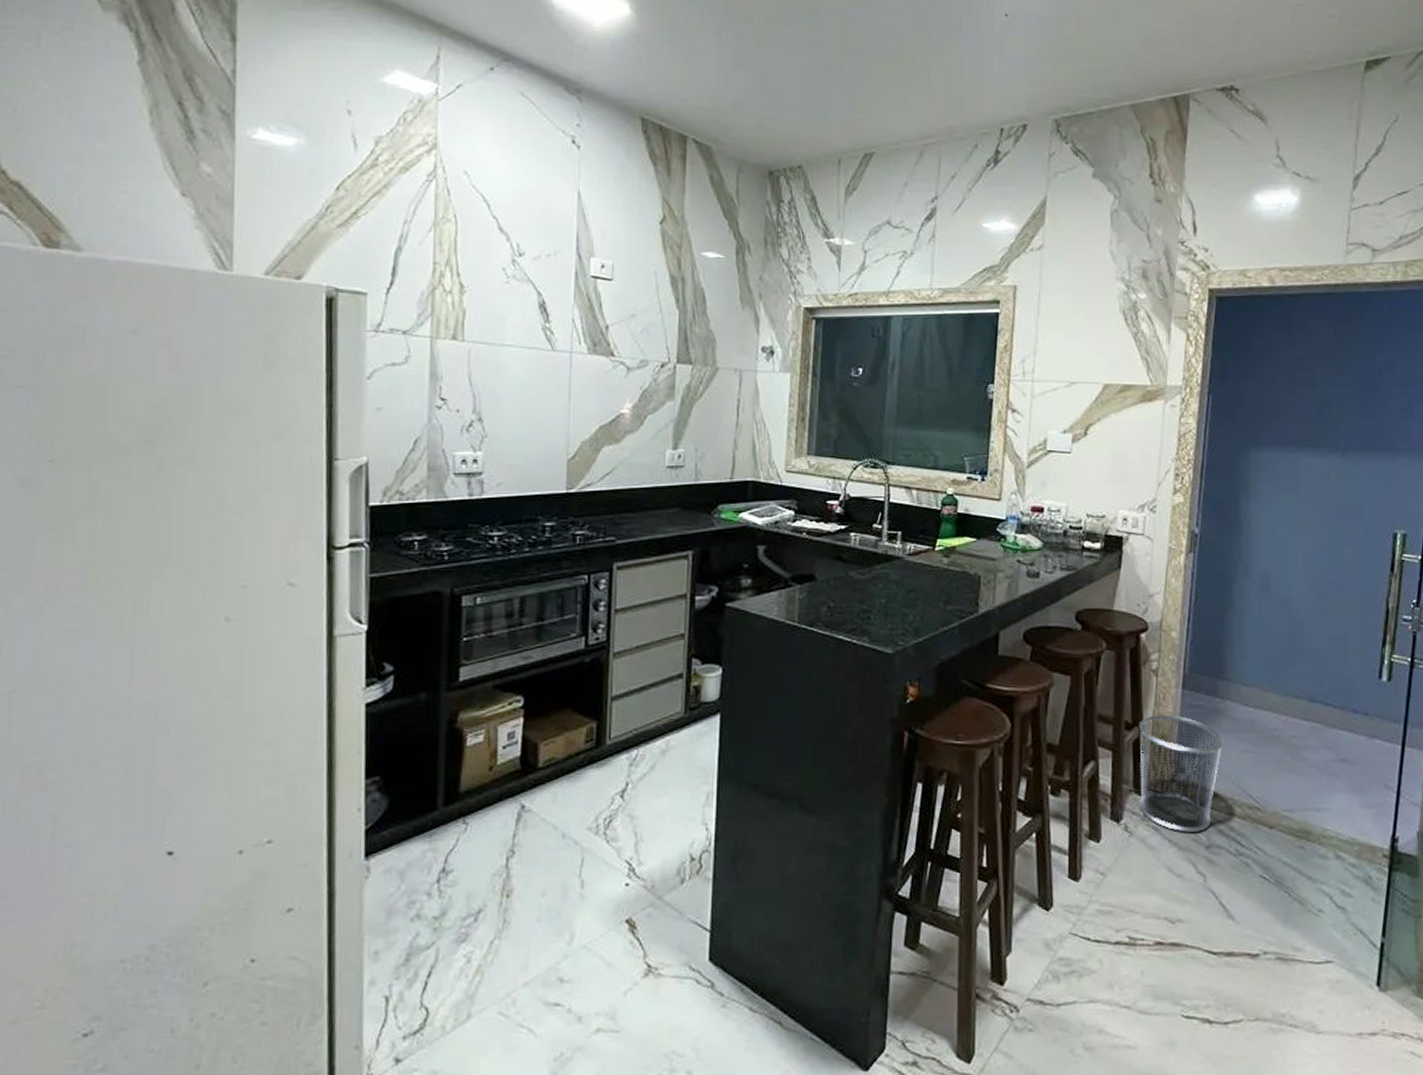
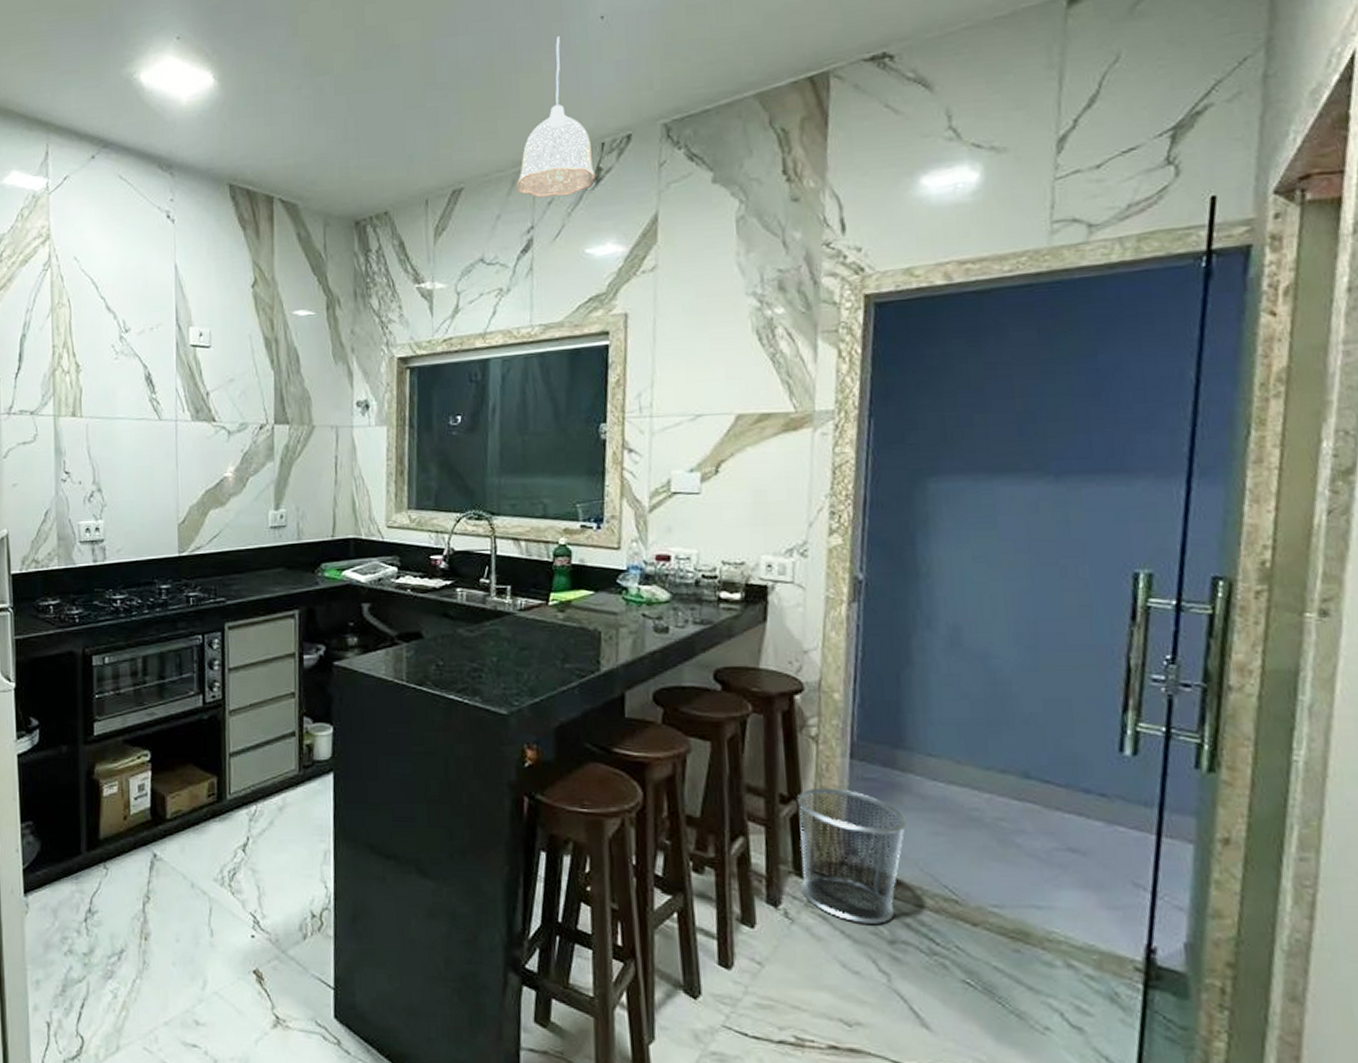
pendant lamp: none [923,25,995,173] -> present [516,36,596,198]

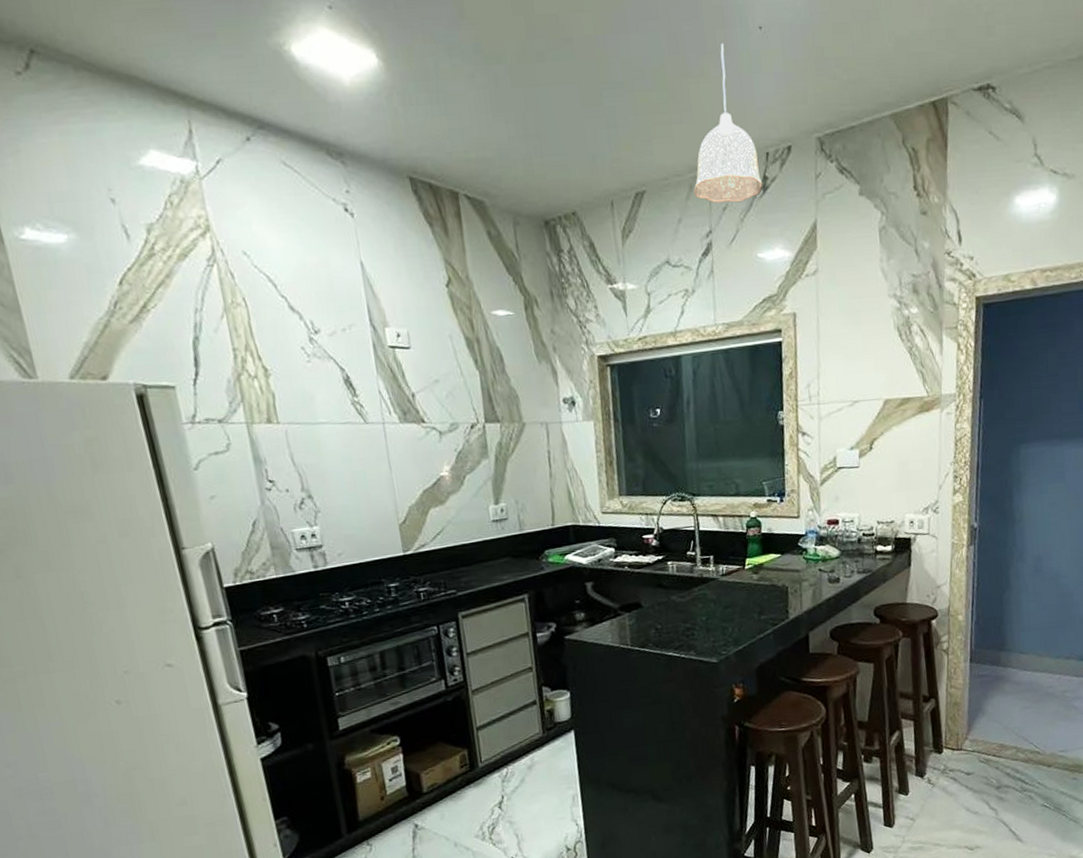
waste bin: present [796,787,907,924] -> none [934,685,1008,779]

